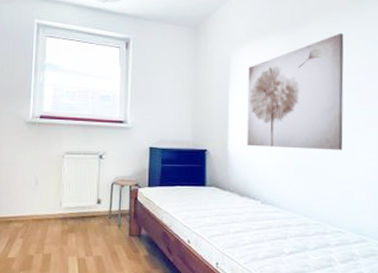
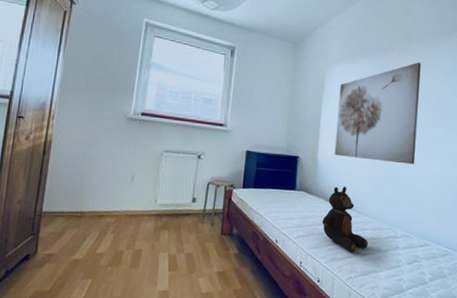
teddy bear: none [238,180,294,251] -> present [322,186,369,252]

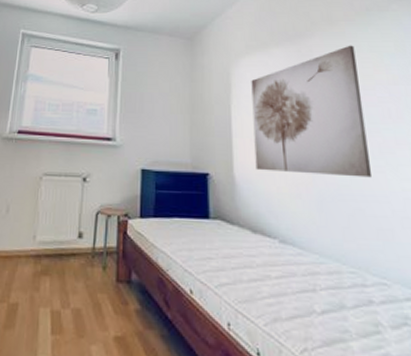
teddy bear: present [322,186,369,252] -> none [251,212,326,309]

